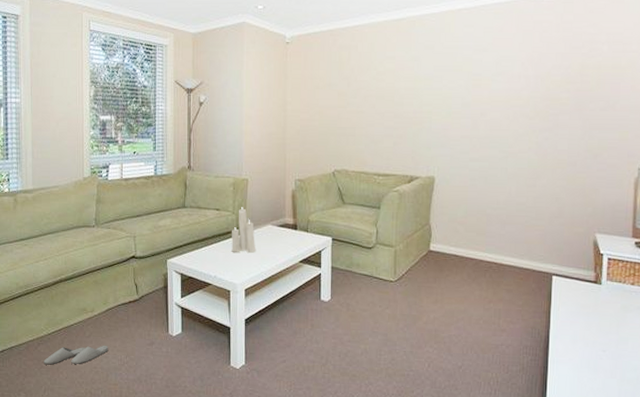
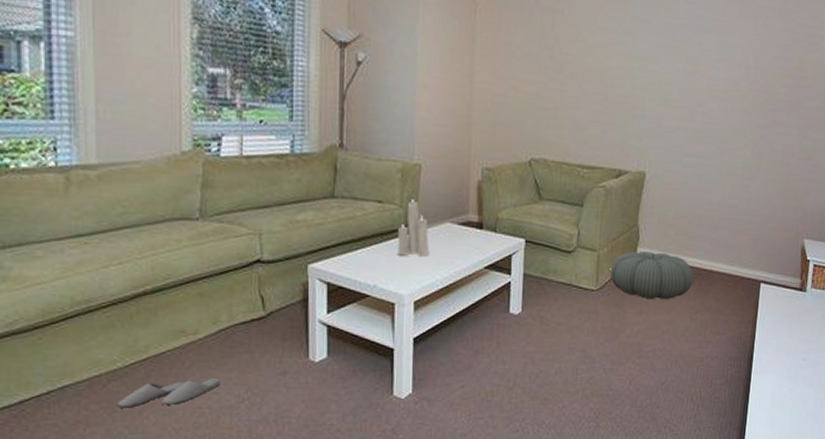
pouf: none [406,247,485,290] -> present [610,251,694,299]

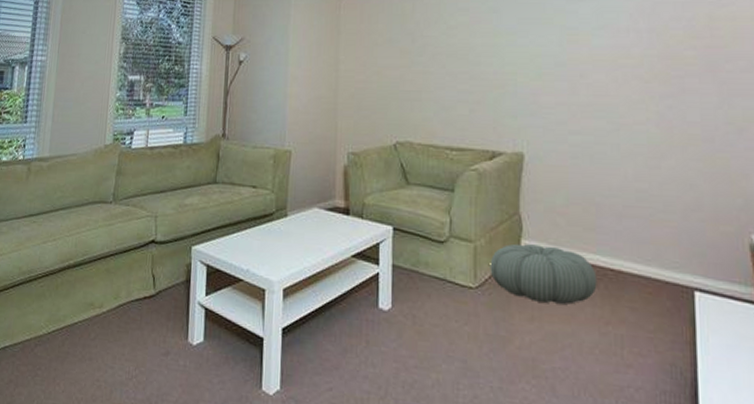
slippers: present [117,377,220,408] -> none [39,351,116,375]
candle: present [397,199,430,257] -> none [269,184,299,242]

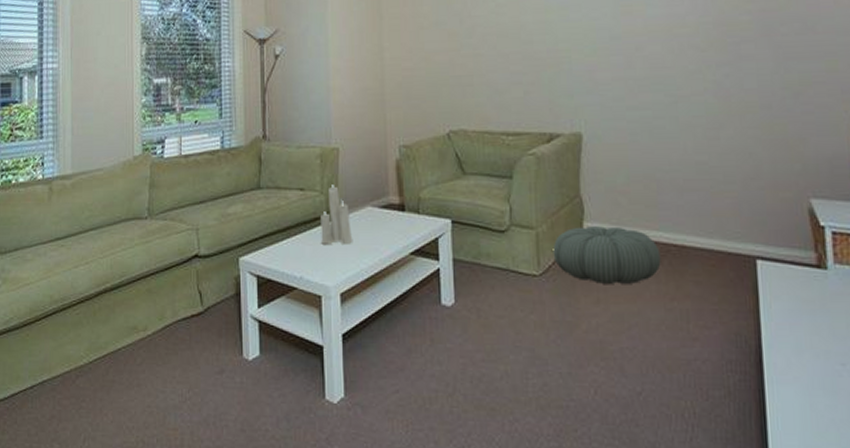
candle: none [269,184,299,242] -> present [321,184,353,244]

